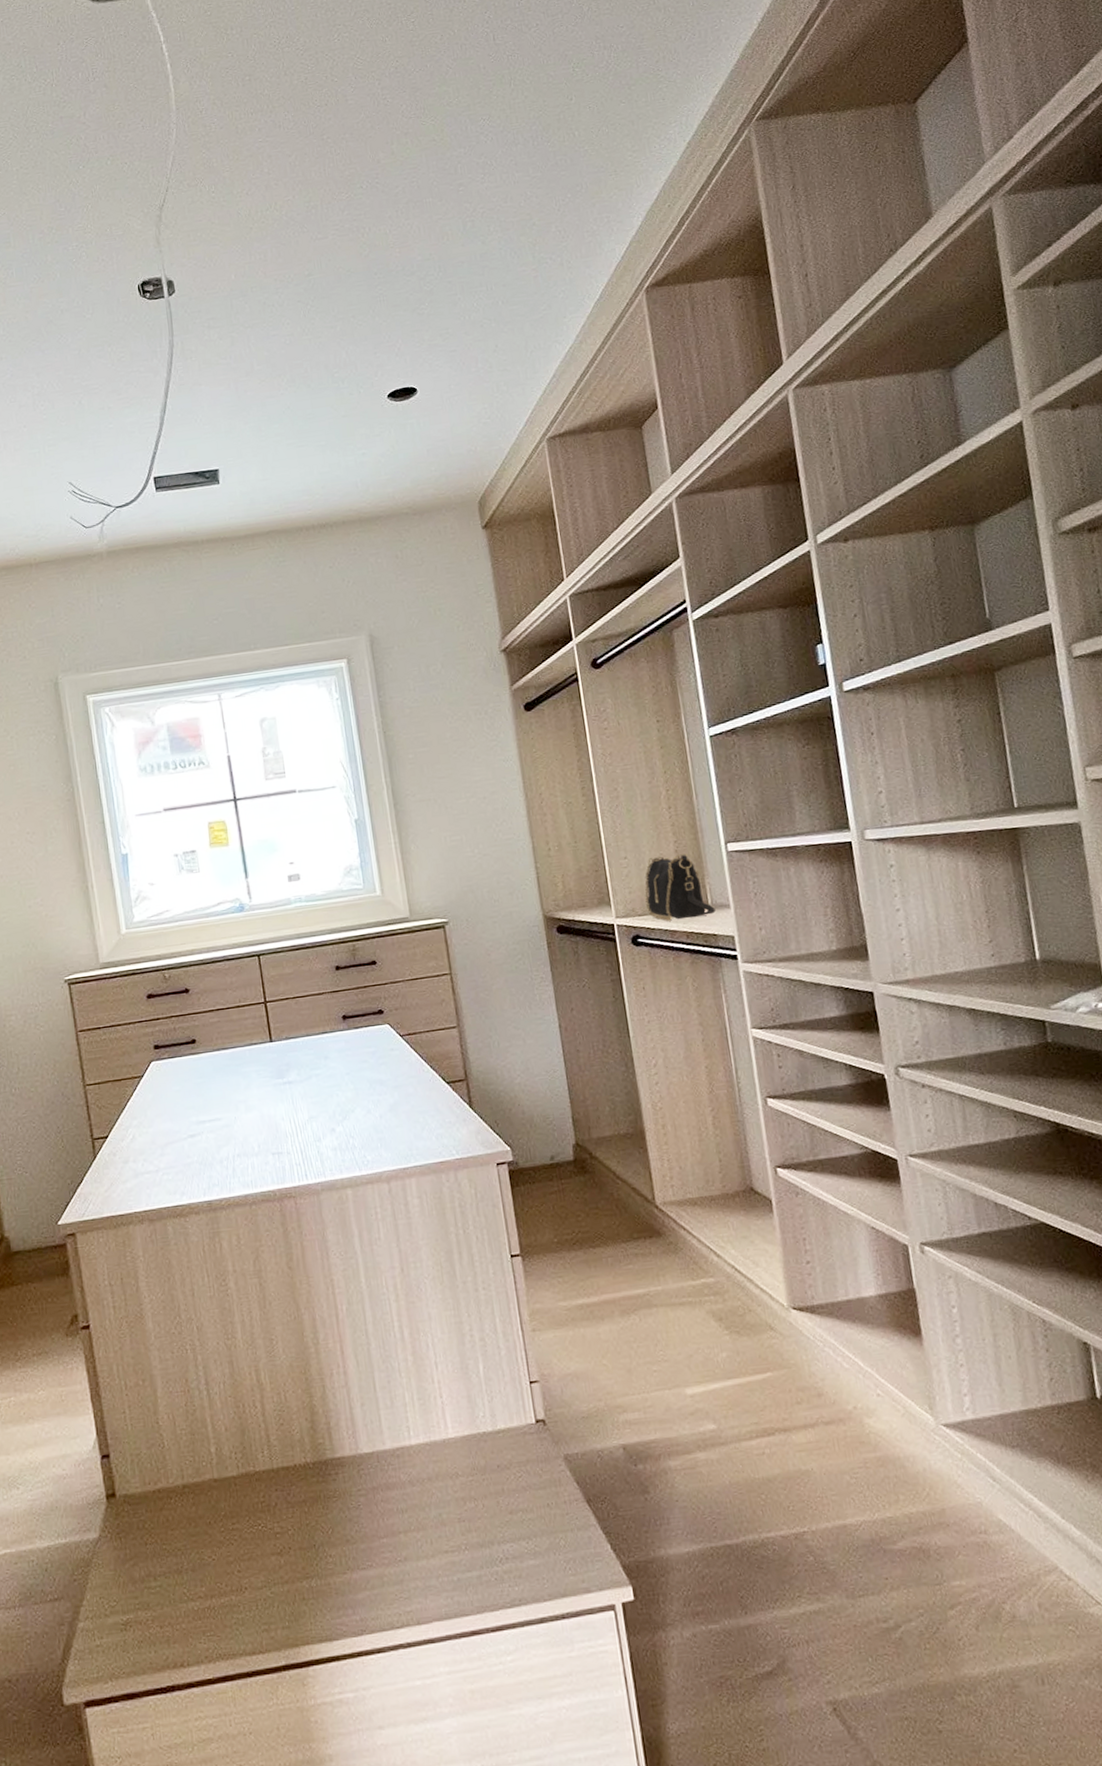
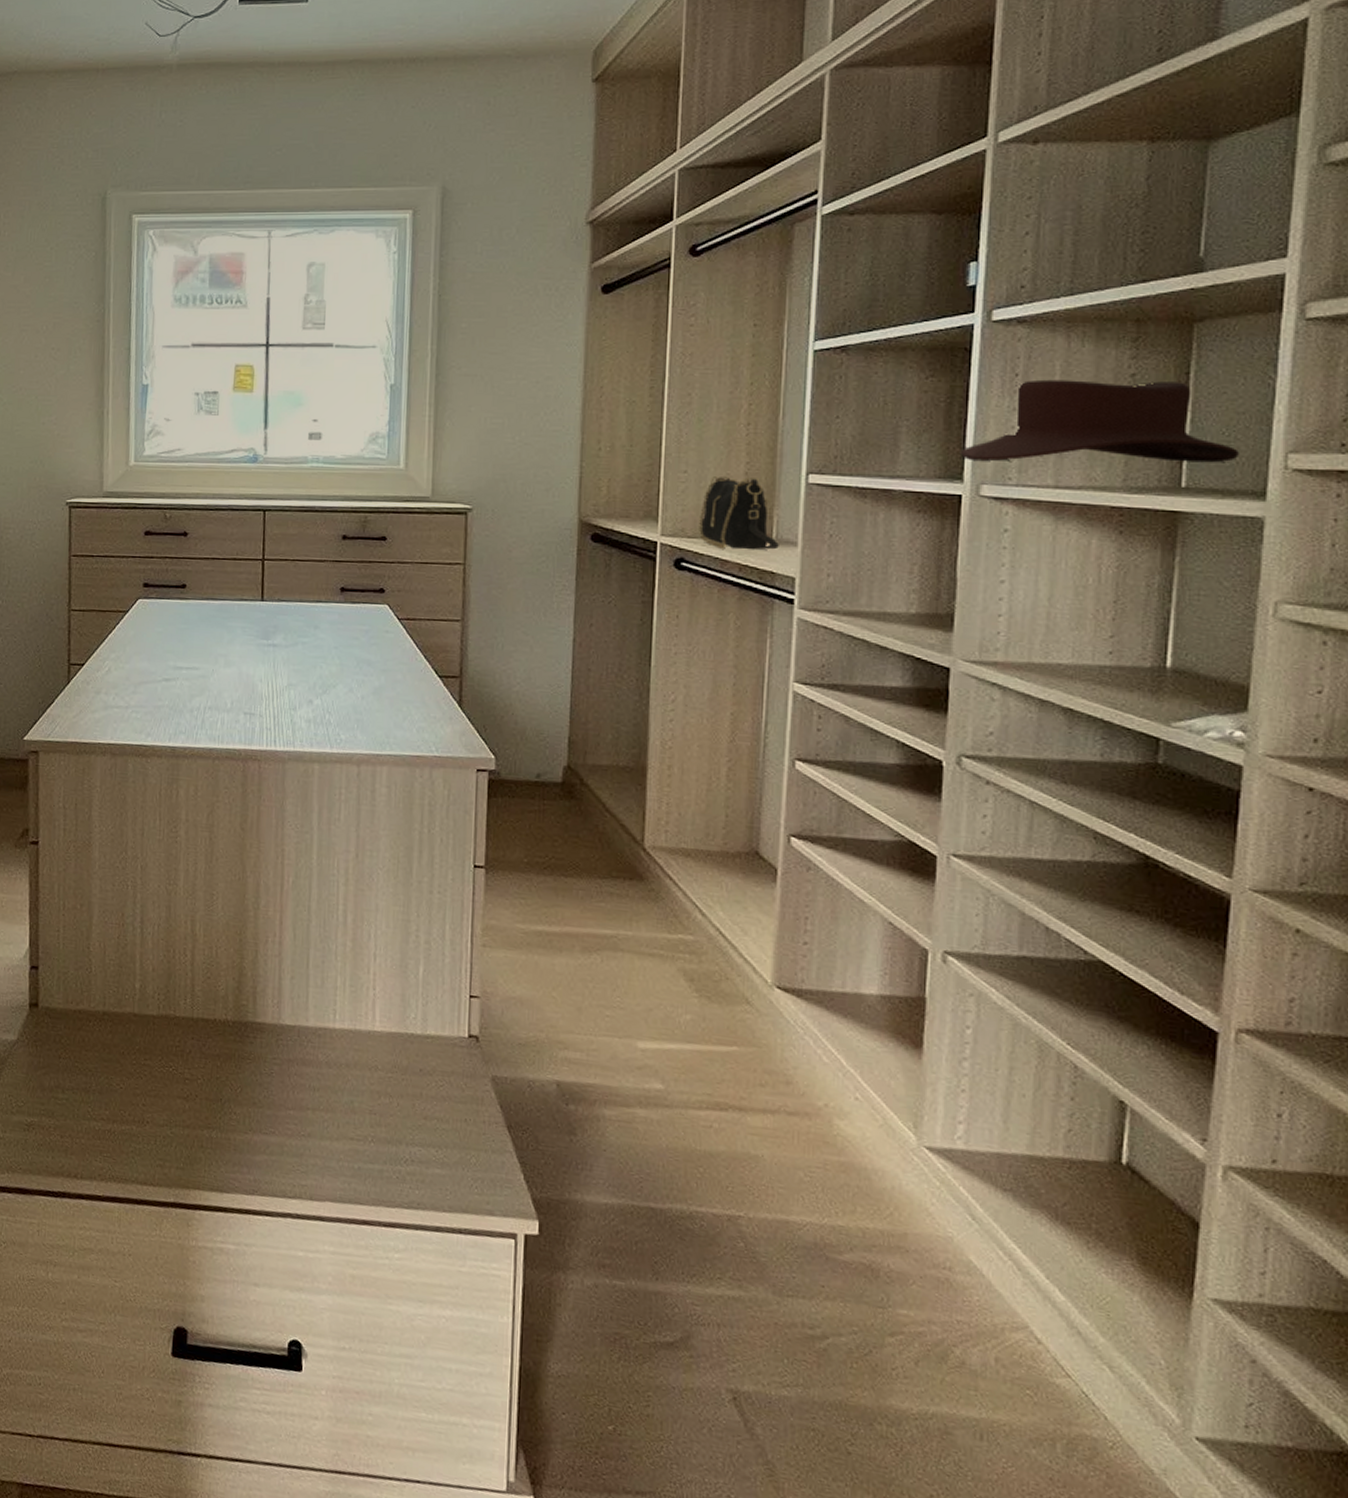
hat: none [842,721,1051,811] -> present [960,379,1239,463]

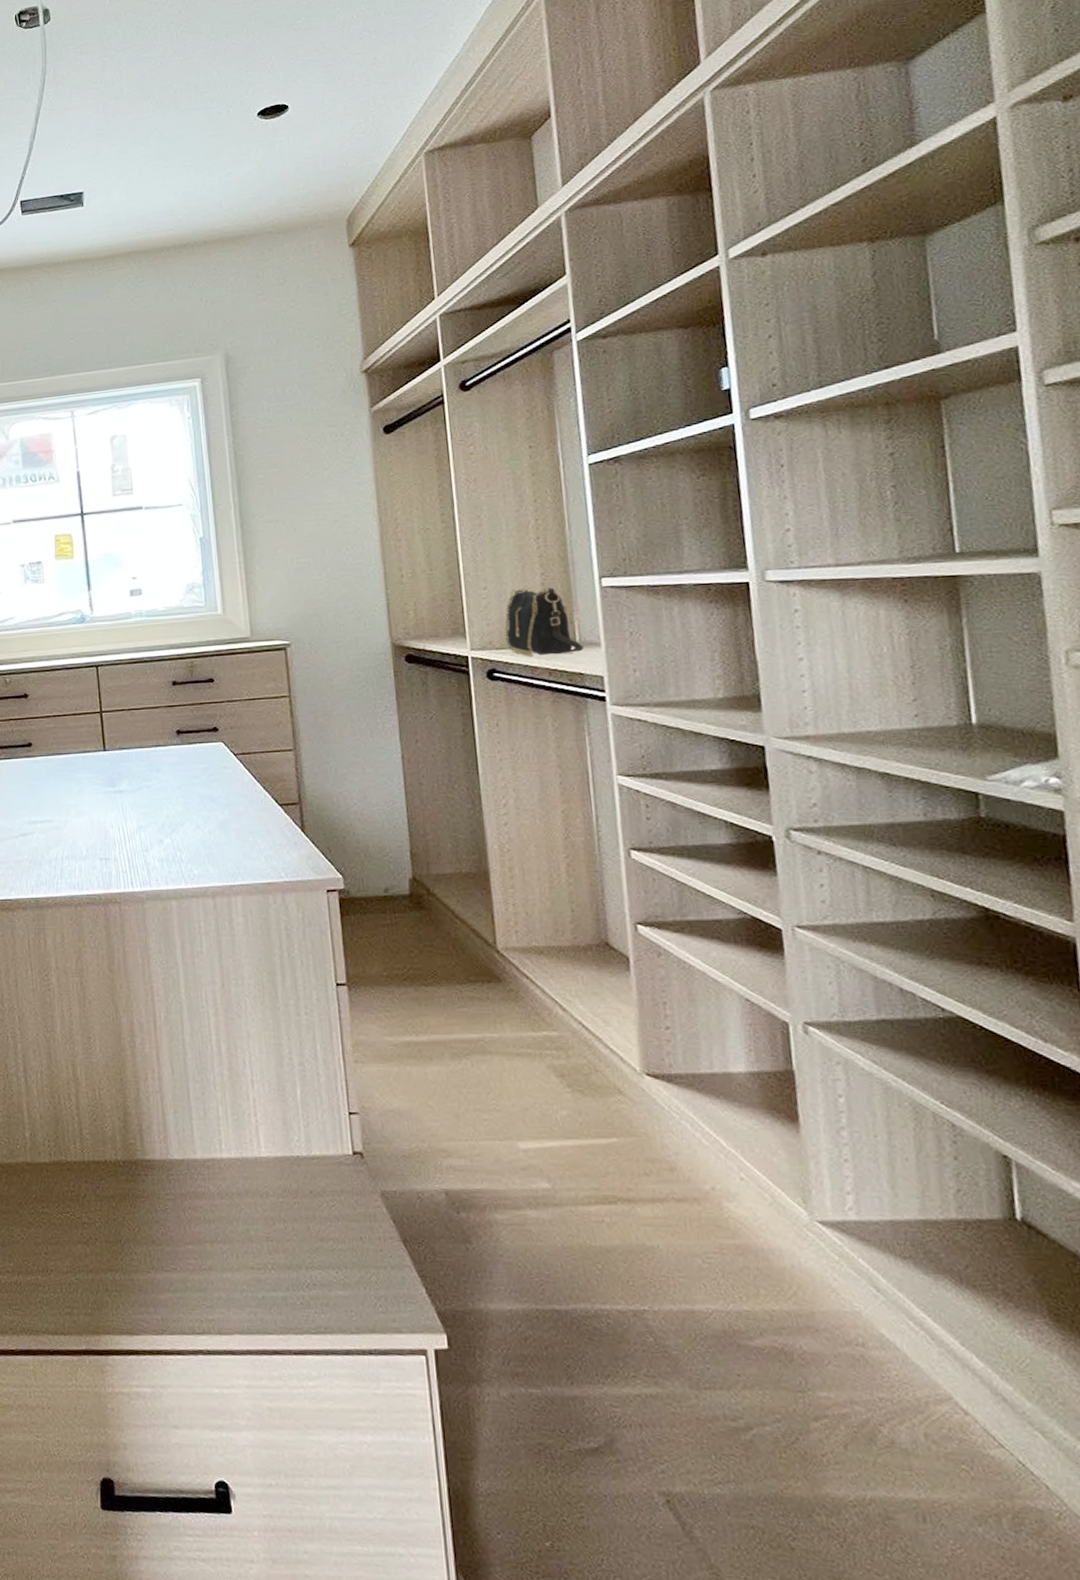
hat: present [960,379,1239,463] -> none [740,455,1005,549]

